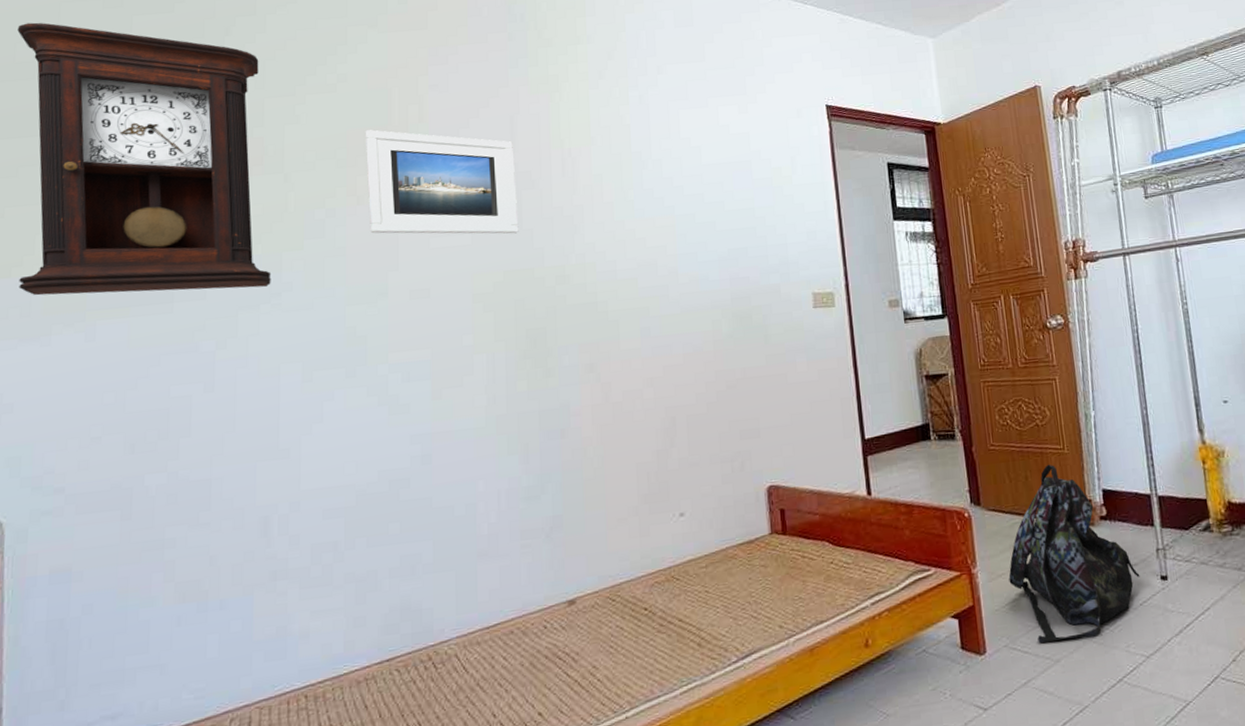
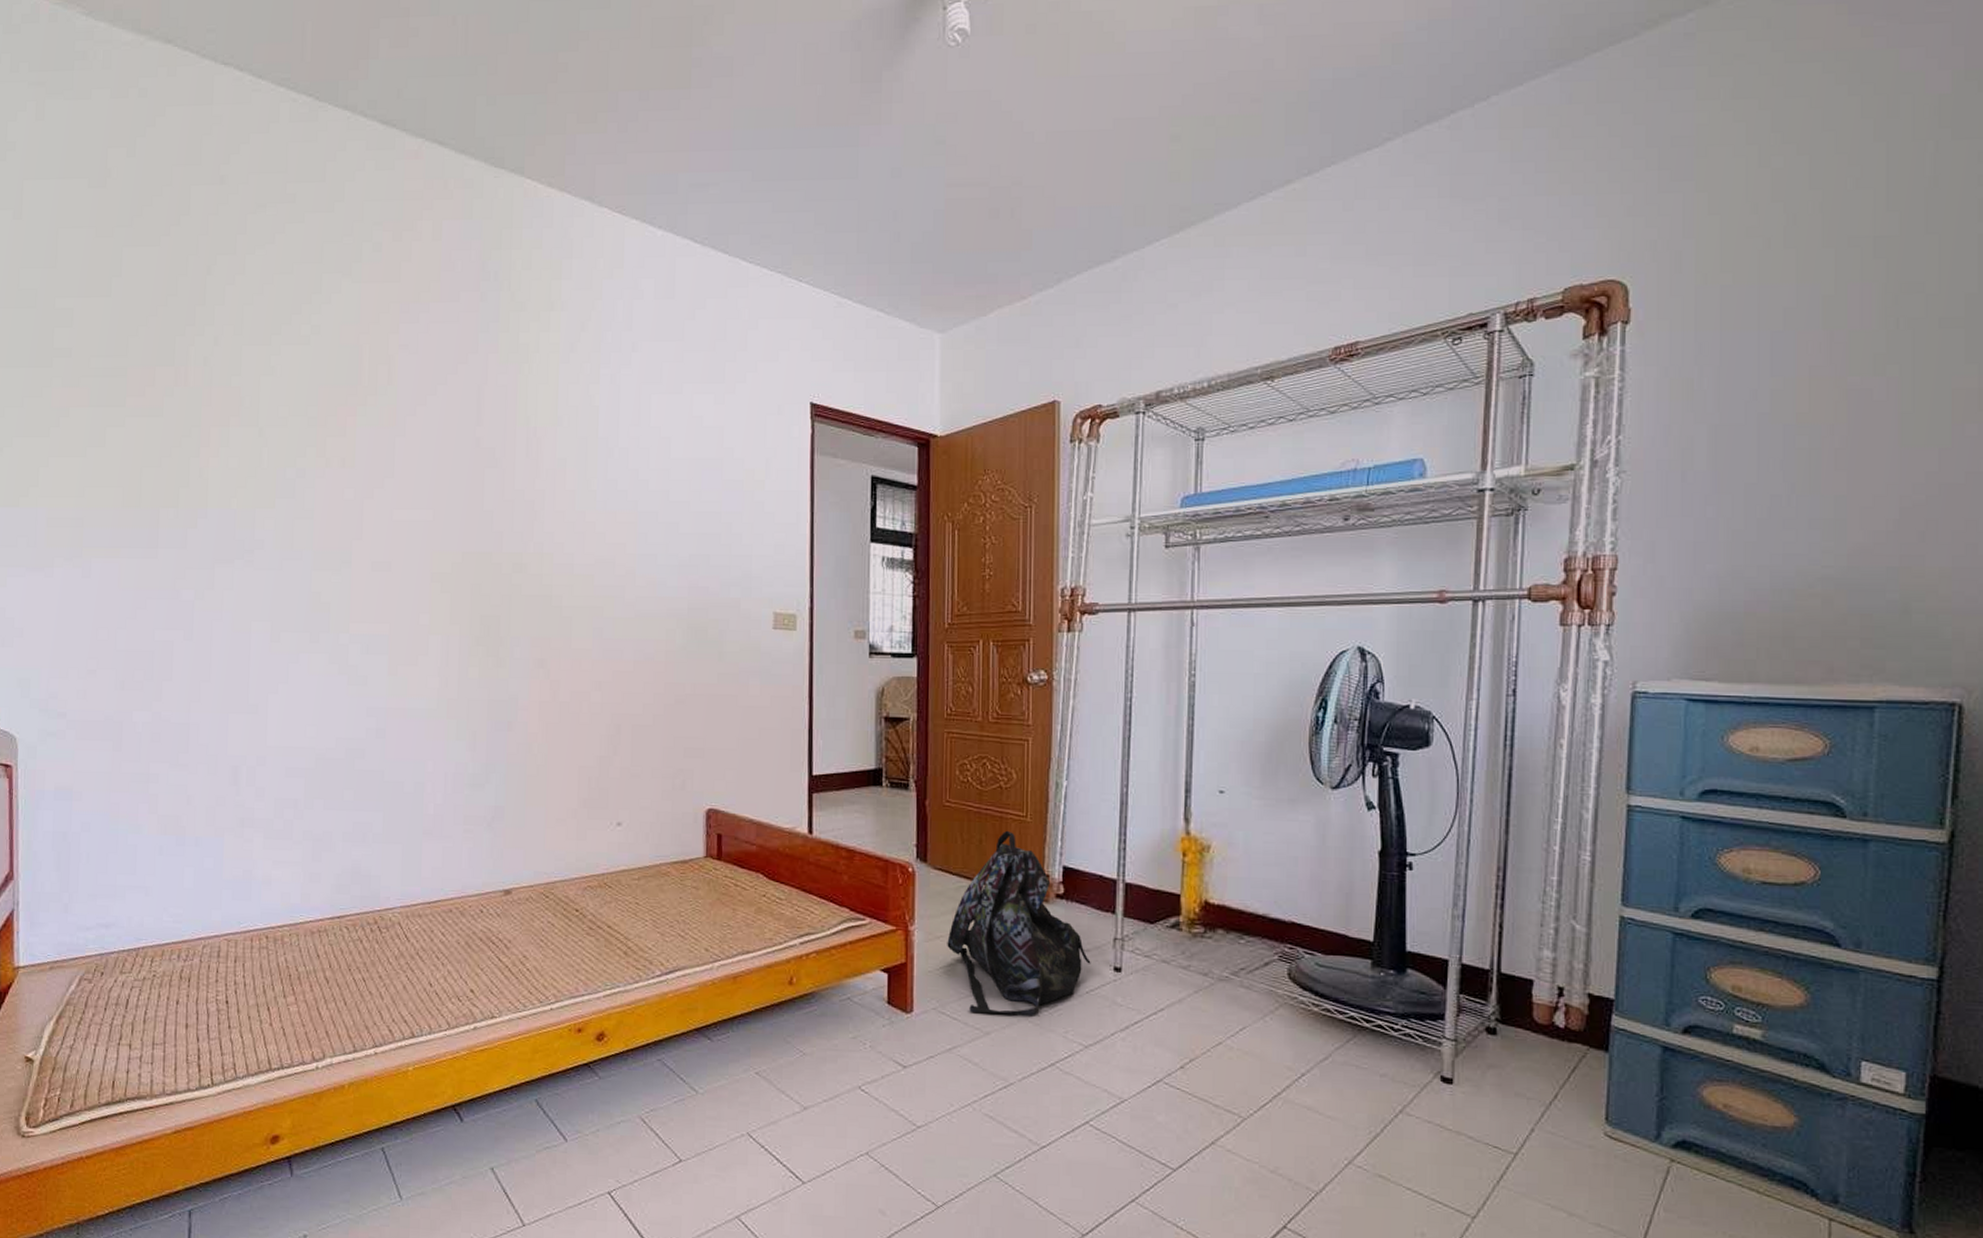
pendulum clock: present [17,22,271,296] -> none [20,248,245,542]
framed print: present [365,129,519,234] -> none [335,388,480,514]

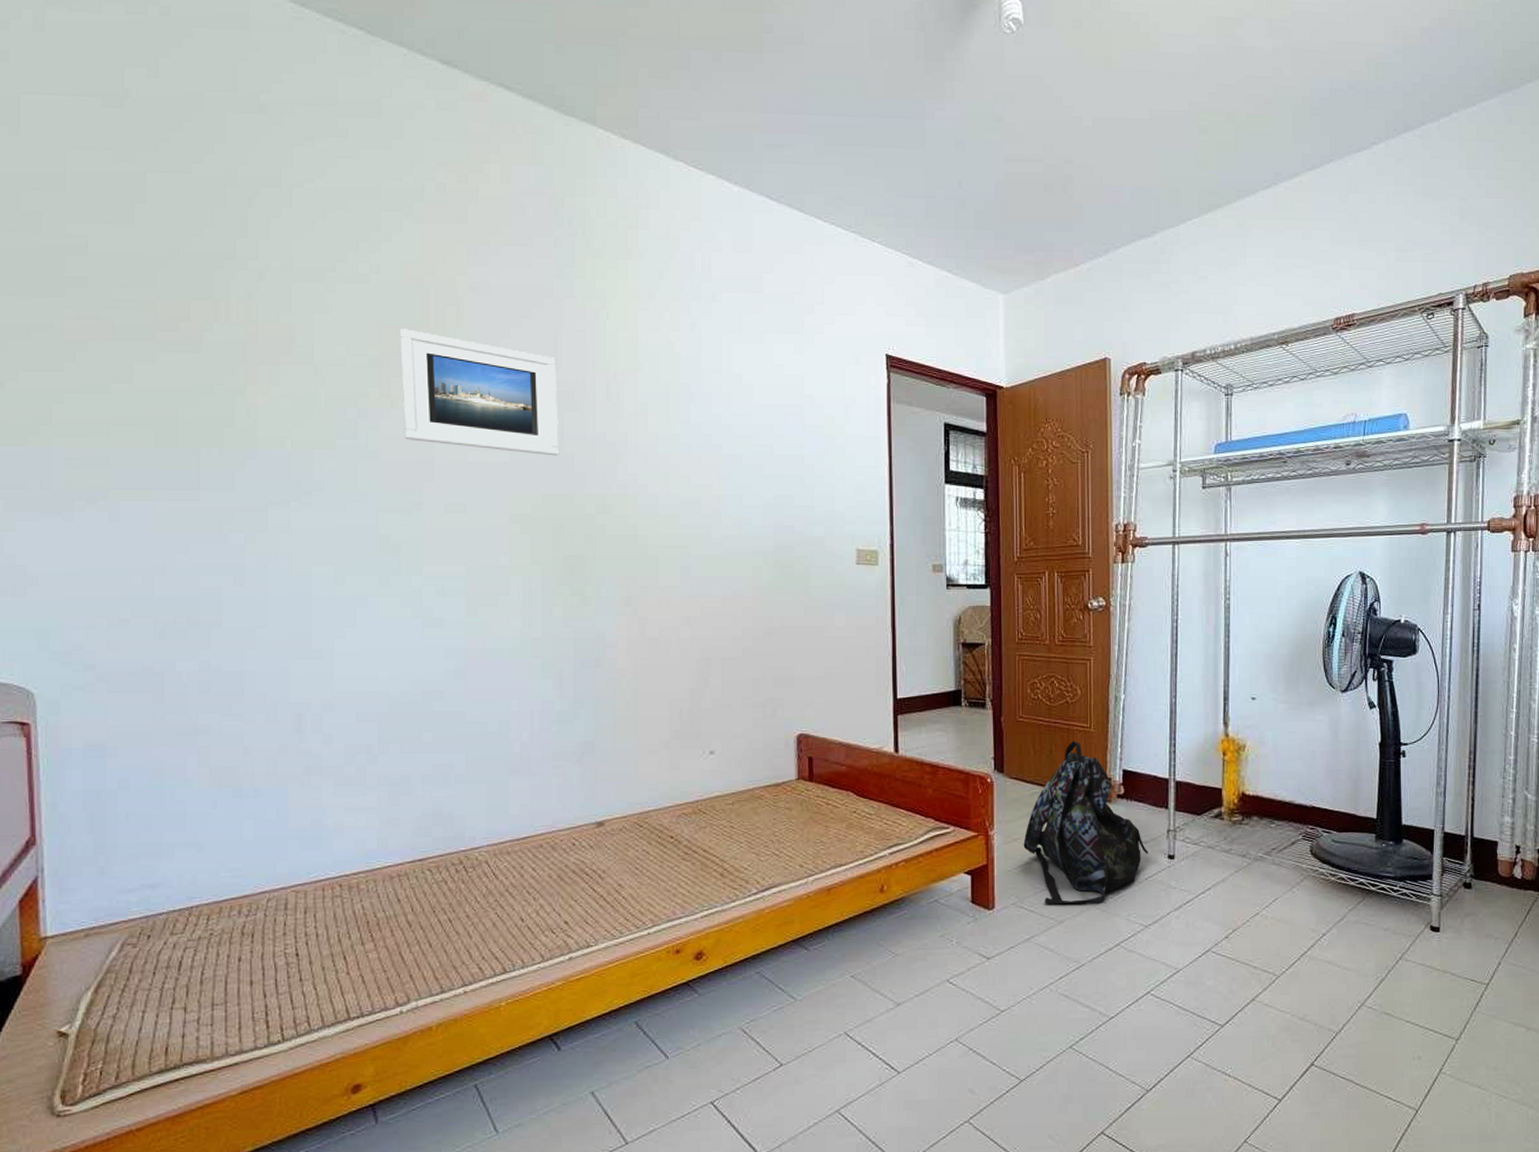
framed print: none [335,388,480,514] -> present [399,329,560,456]

